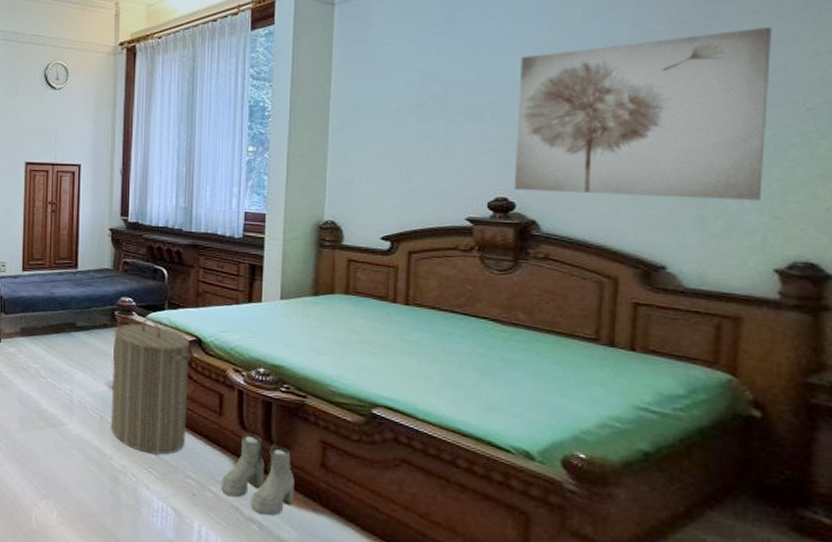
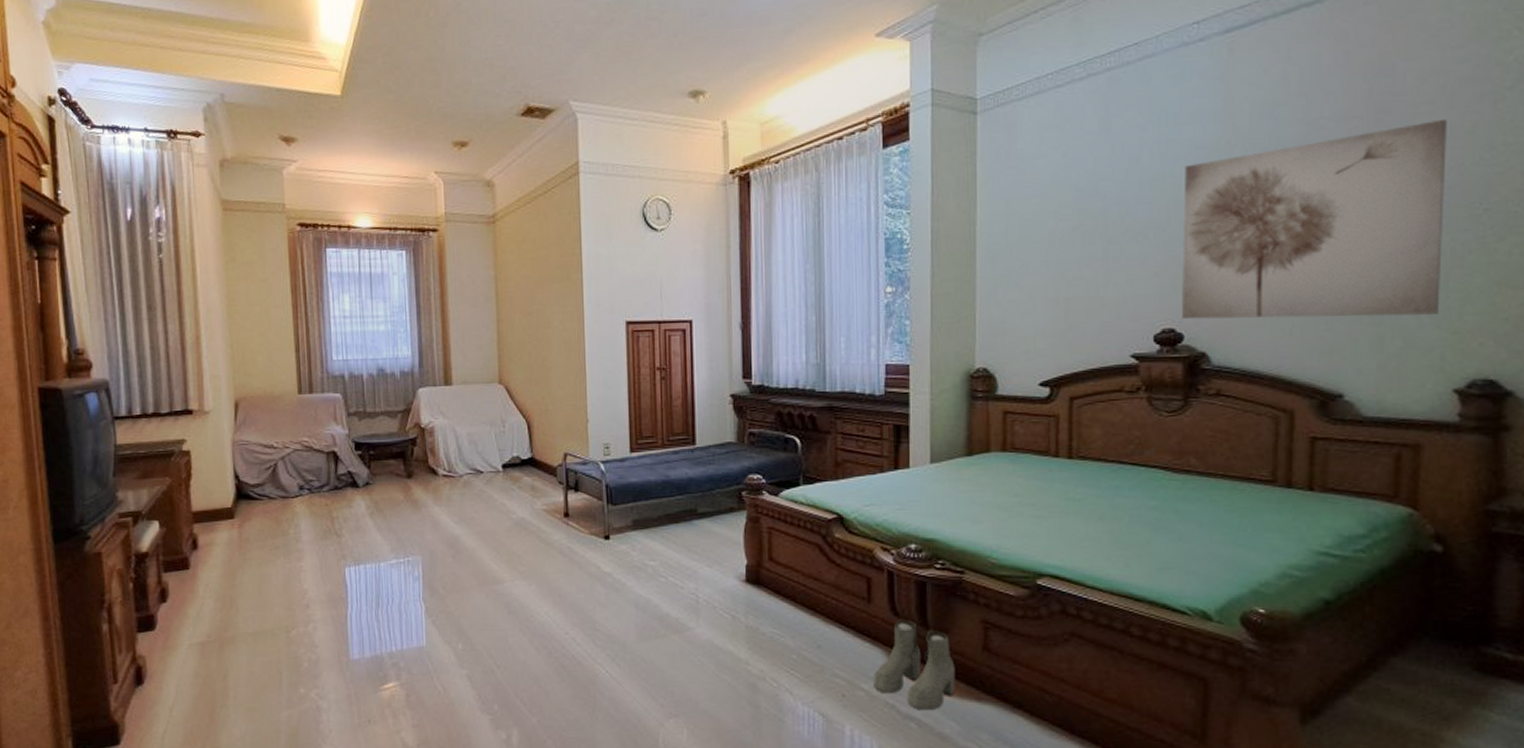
laundry hamper: present [110,318,192,455] -> none [742,497,833,655]

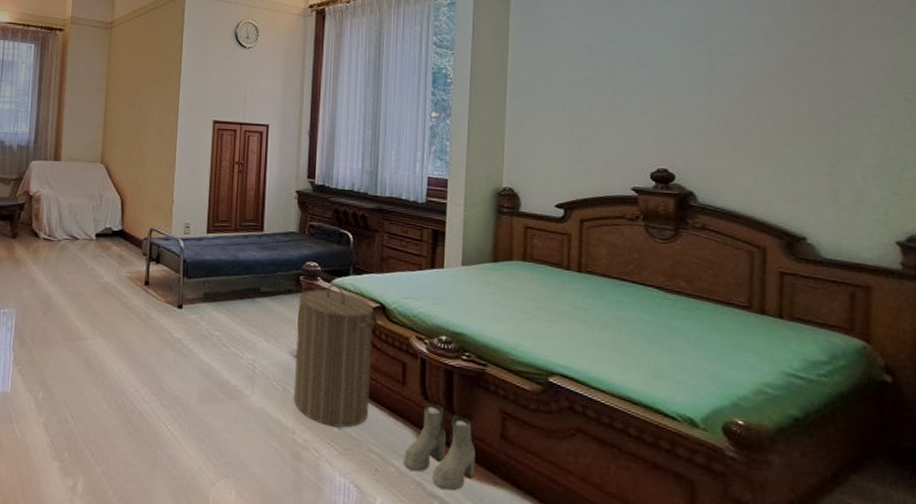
laundry hamper: none [742,497,833,655] -> present [293,284,376,429]
wall art: present [1181,118,1447,320] -> none [673,20,884,177]

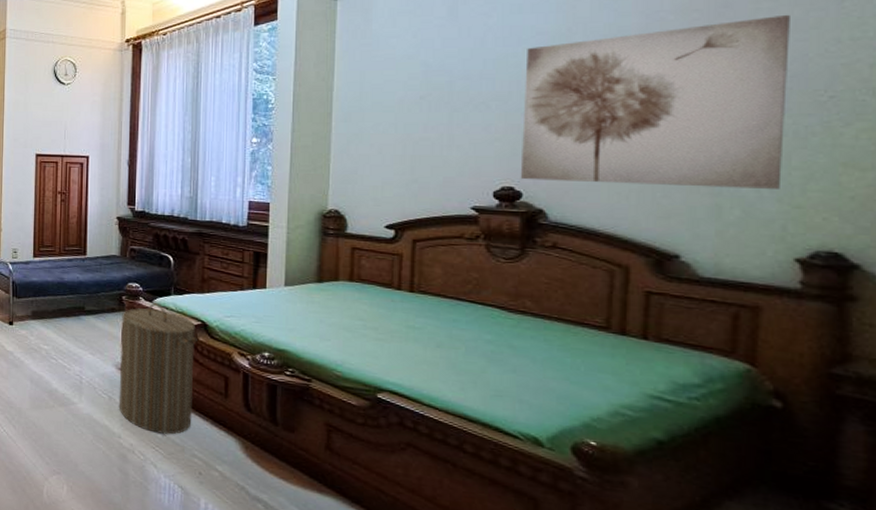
boots: present [404,404,475,491] -> none [227,415,300,495]
wall art: none [673,20,884,177] -> present [520,14,790,189]

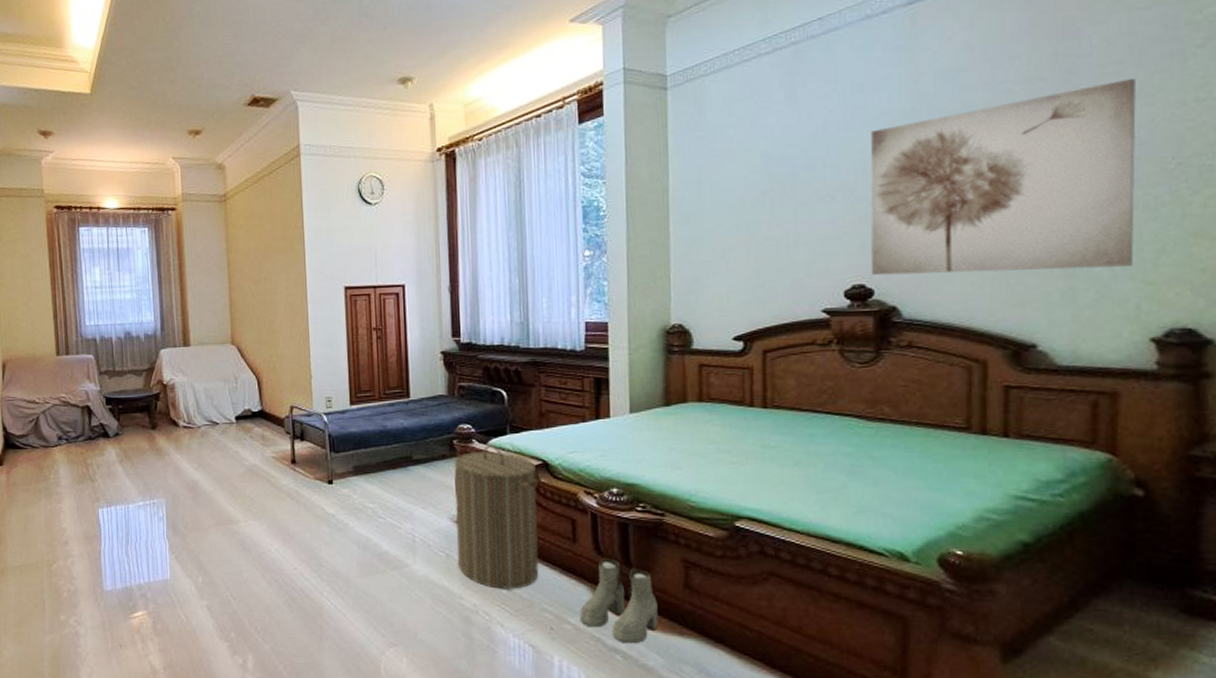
boots: none [227,415,300,495] -> present [580,559,658,644]

